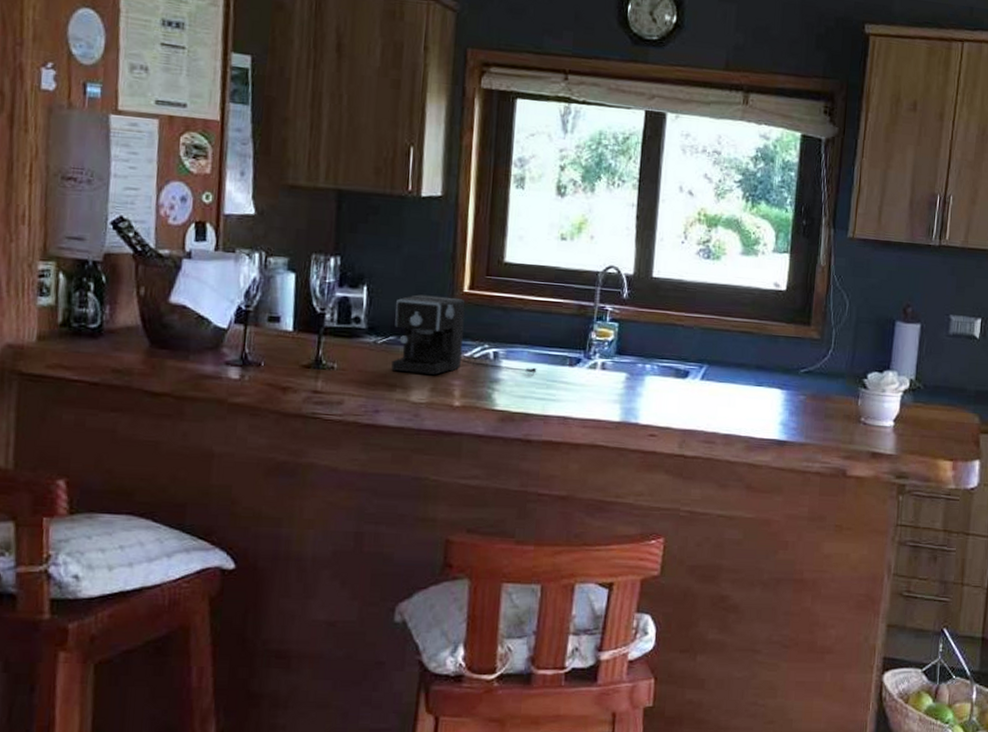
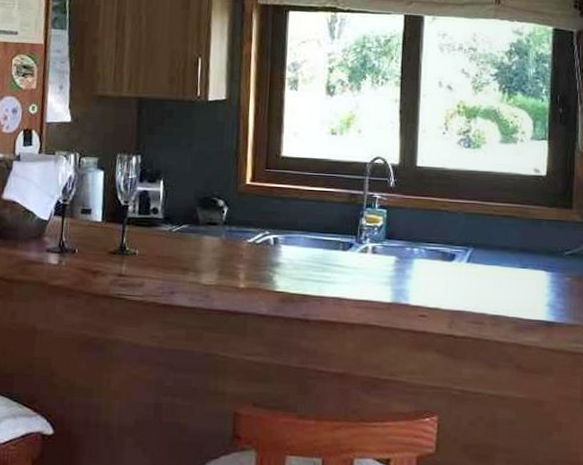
coffee maker: present [391,294,537,375] -> none [184,187,313,259]

